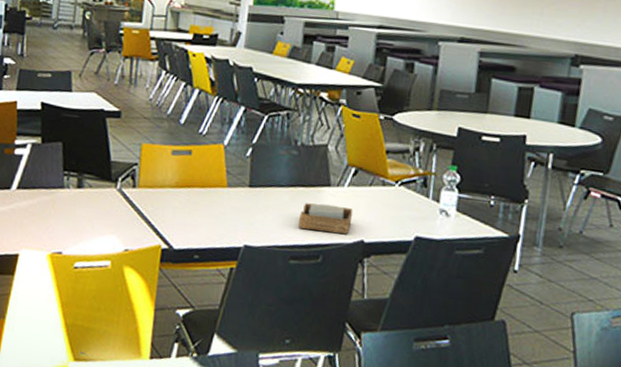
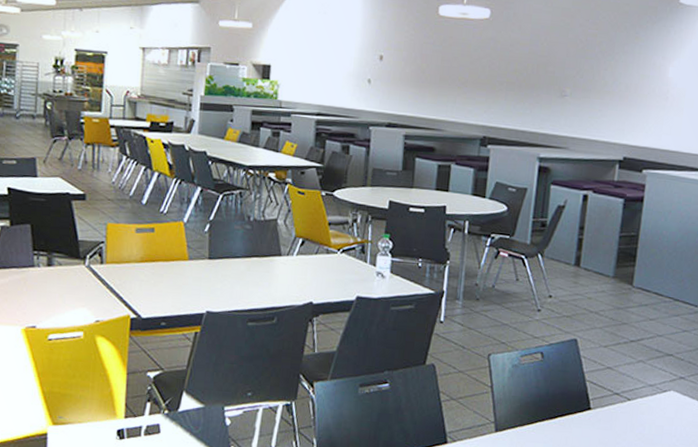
napkin holder: present [298,203,354,235] -> none [255,271,302,298]

